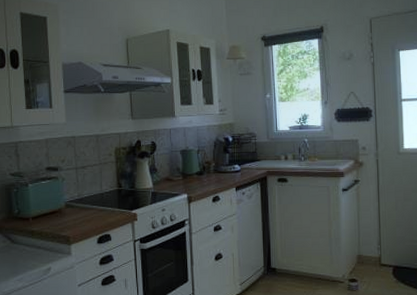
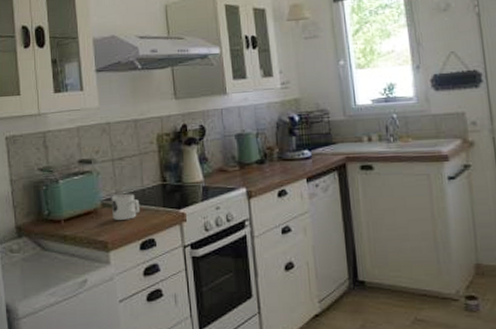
mug: none [74,196,99,218] -> present [111,193,141,220]

